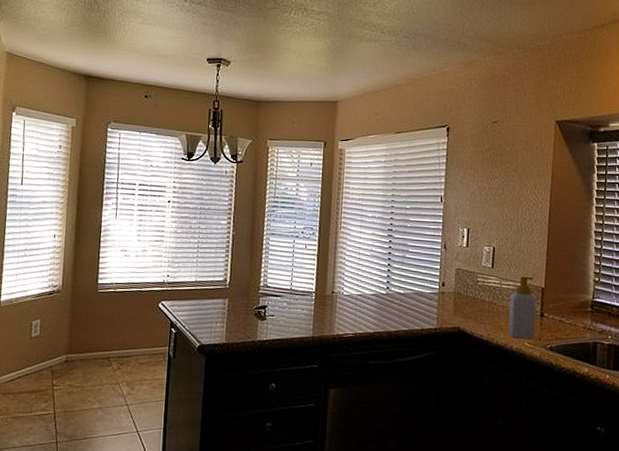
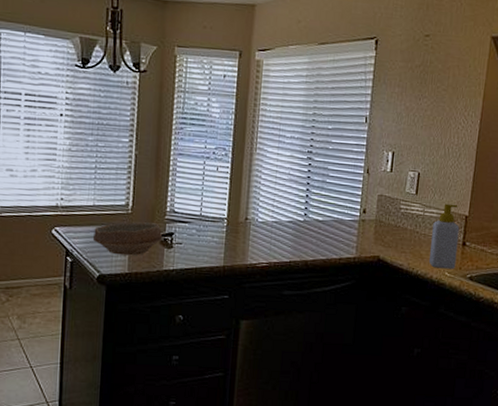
bowl: none [194,296,257,327] -> present [92,222,163,256]

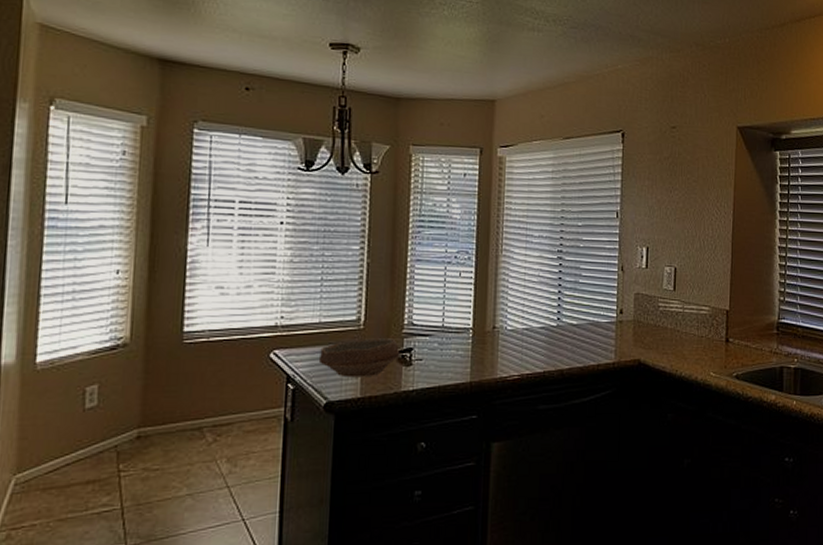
soap bottle: present [429,203,460,269] -> none [693,299,721,368]

